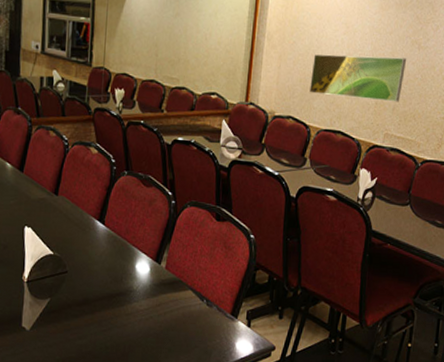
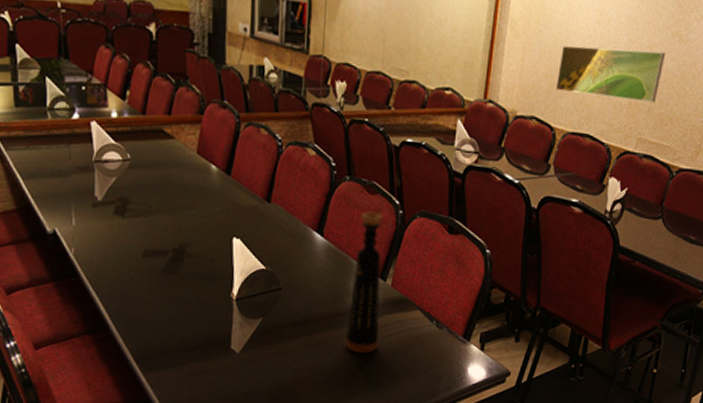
bottle: none [124,202,157,330] -> present [345,211,383,354]

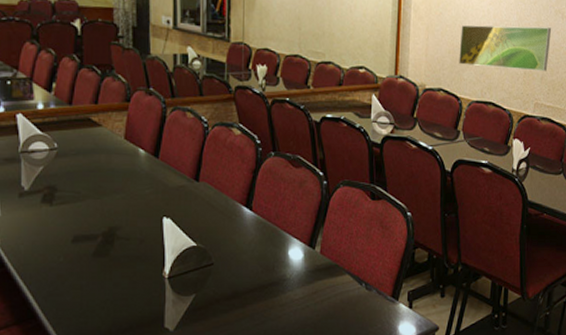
bottle: present [345,211,383,354] -> none [278,184,312,321]

